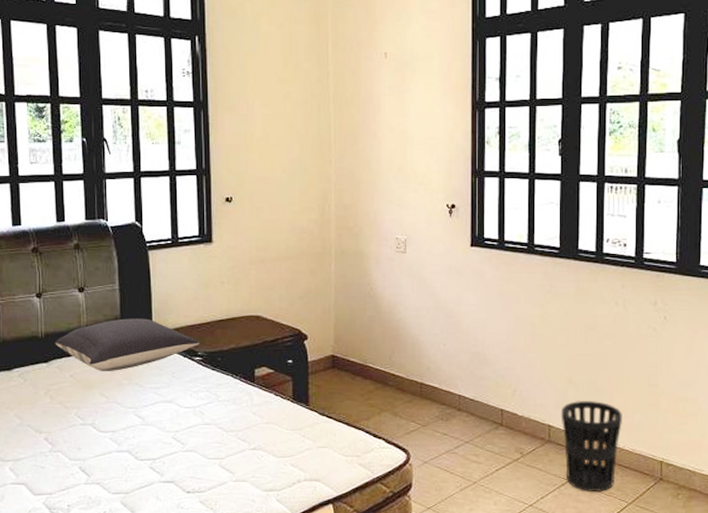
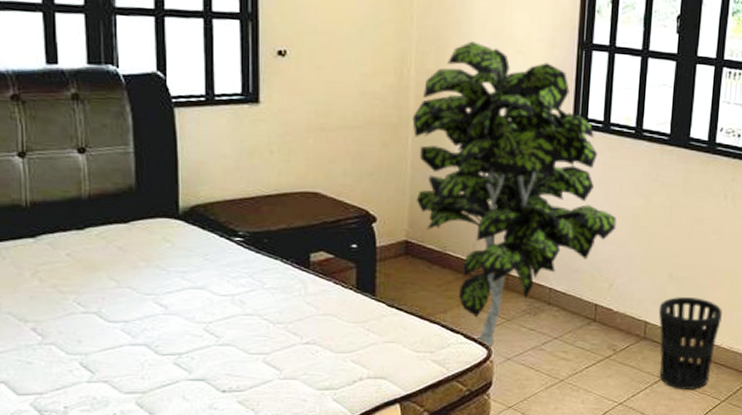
pillow: present [55,318,200,371] -> none [45,188,241,251]
indoor plant: none [334,177,516,451] -> present [412,41,616,347]

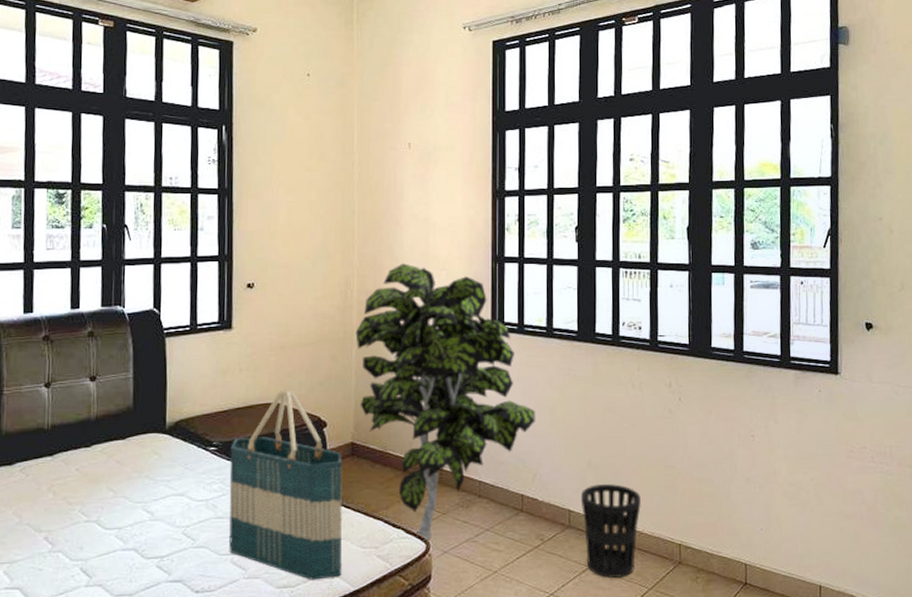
tote bag: none [260,177,394,383] -> present [229,389,343,580]

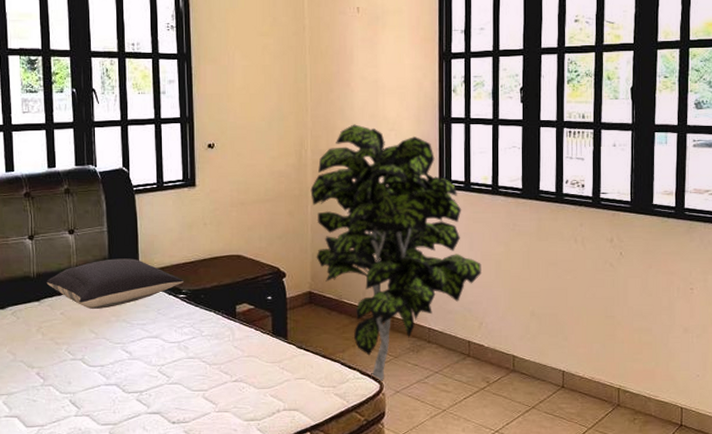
pillow: none [61,407,215,464] -> present [46,258,184,309]
tote bag: present [229,389,343,580] -> none [198,242,302,414]
wastebasket: present [580,484,641,578] -> none [524,332,582,417]

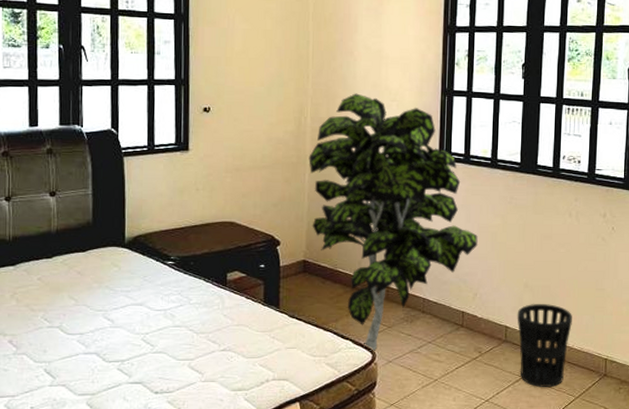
pillow: present [46,258,184,309] -> none [23,223,173,275]
wastebasket: none [524,332,582,417] -> present [517,304,572,387]

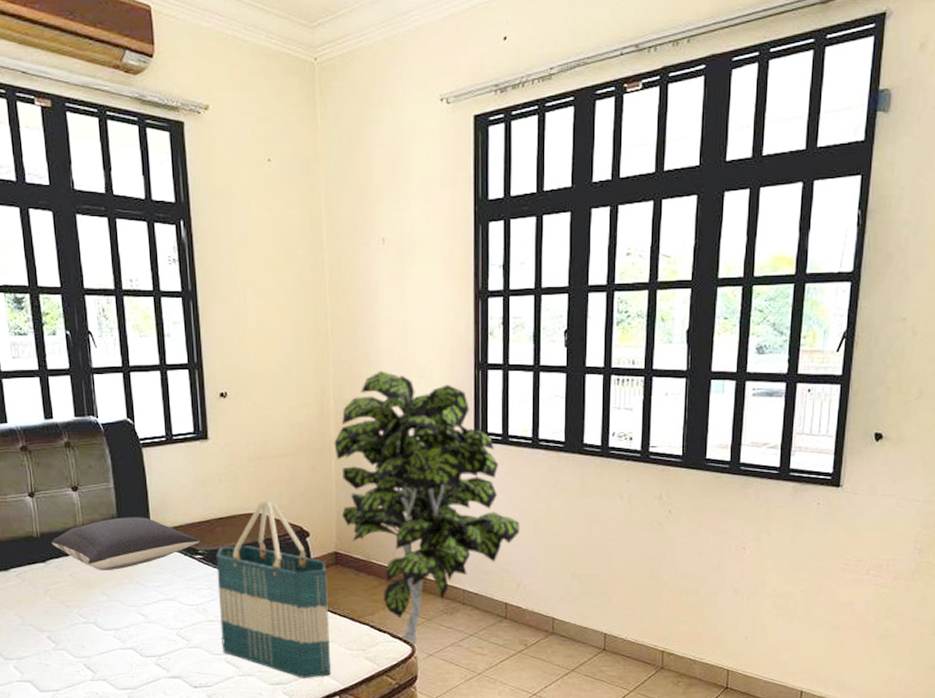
pillow: none [23,223,173,275] -> present [51,517,200,570]
tote bag: none [187,209,295,384] -> present [216,500,331,678]
wastebasket: present [517,304,572,387] -> none [564,594,625,680]

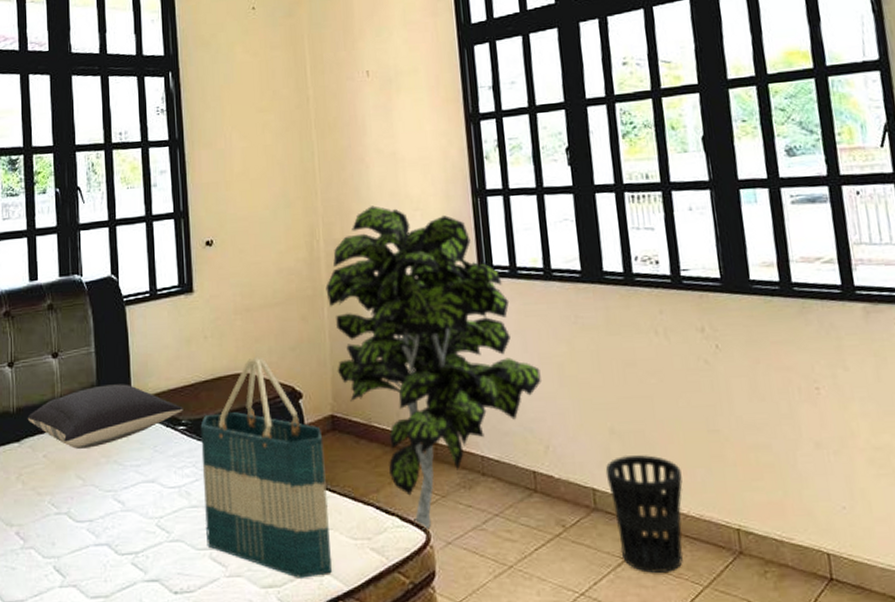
wastebasket: none [564,594,625,680] -> present [605,455,683,573]

